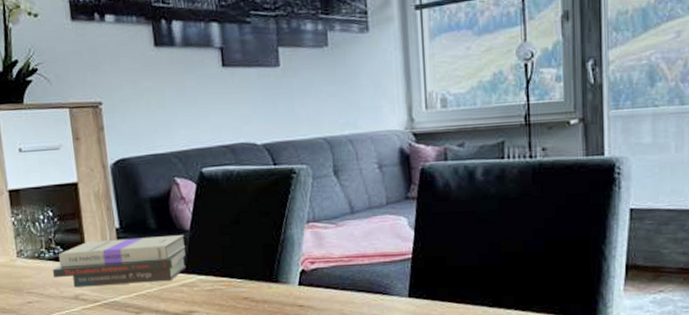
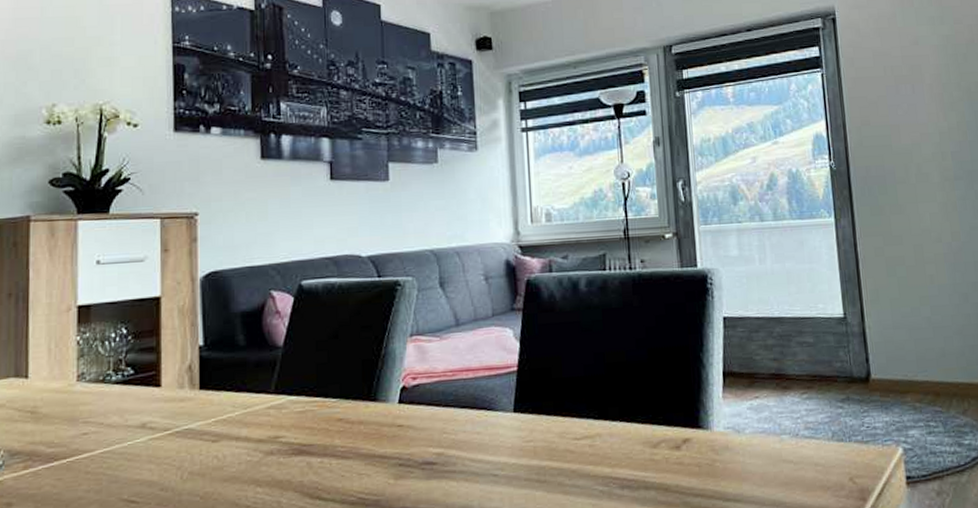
books: present [52,235,187,288] -> none [117,352,277,414]

